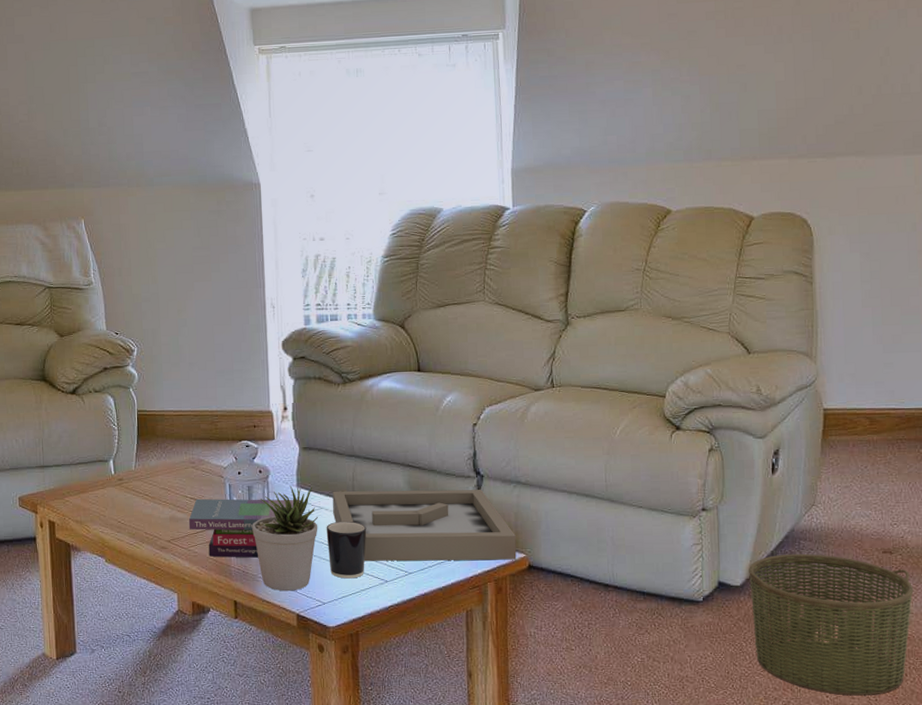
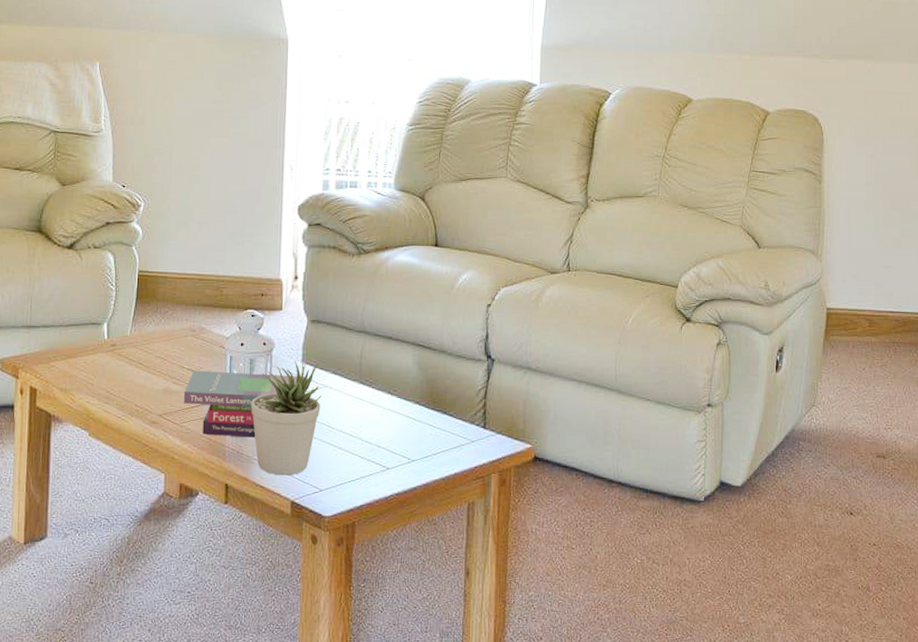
mug: present [326,521,367,579] -> none [329,401,372,464]
decorative tray: present [332,489,517,561] -> none [338,368,524,450]
basket: present [748,553,914,696] -> none [749,454,904,605]

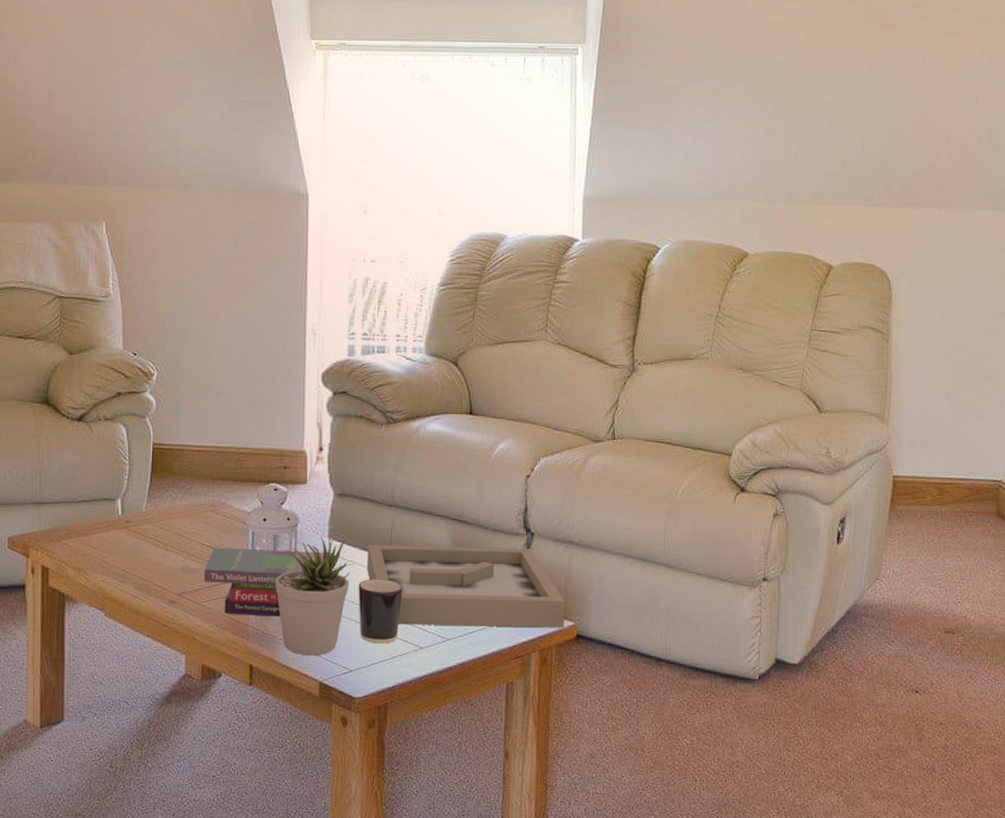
mug: none [329,401,372,464] -> present [358,578,403,644]
decorative tray: none [338,368,524,450] -> present [367,544,566,628]

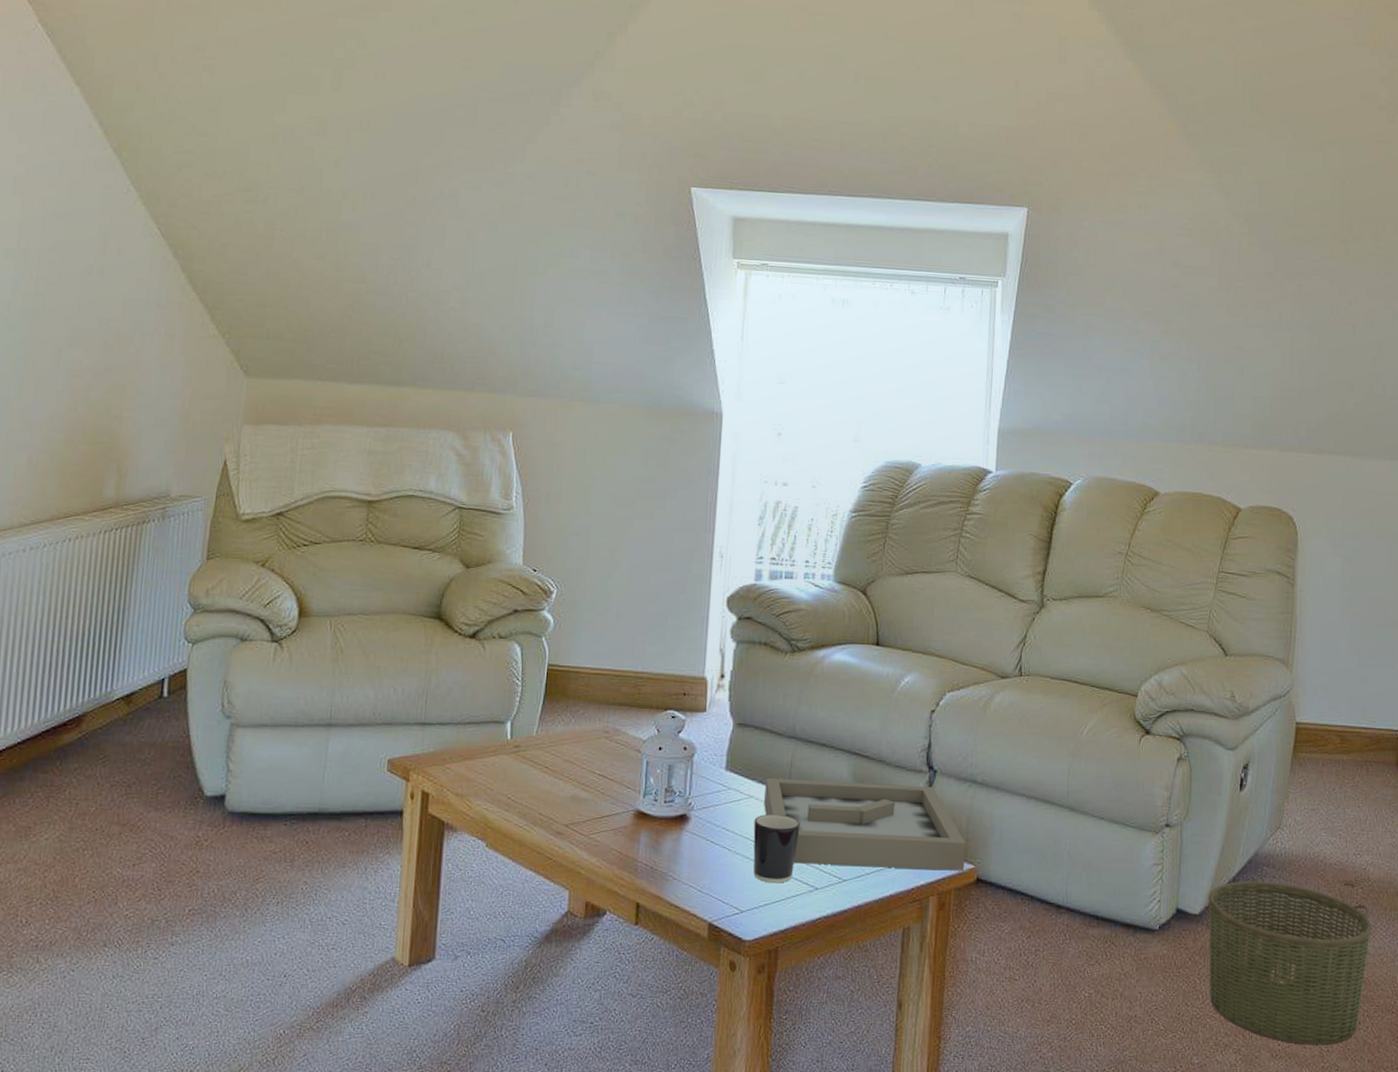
books: present [203,547,333,617] -> none [592,776,729,852]
potted plant: present [275,536,350,656] -> none [667,767,746,895]
basket: none [807,630,974,786] -> present [1207,880,1373,1045]

